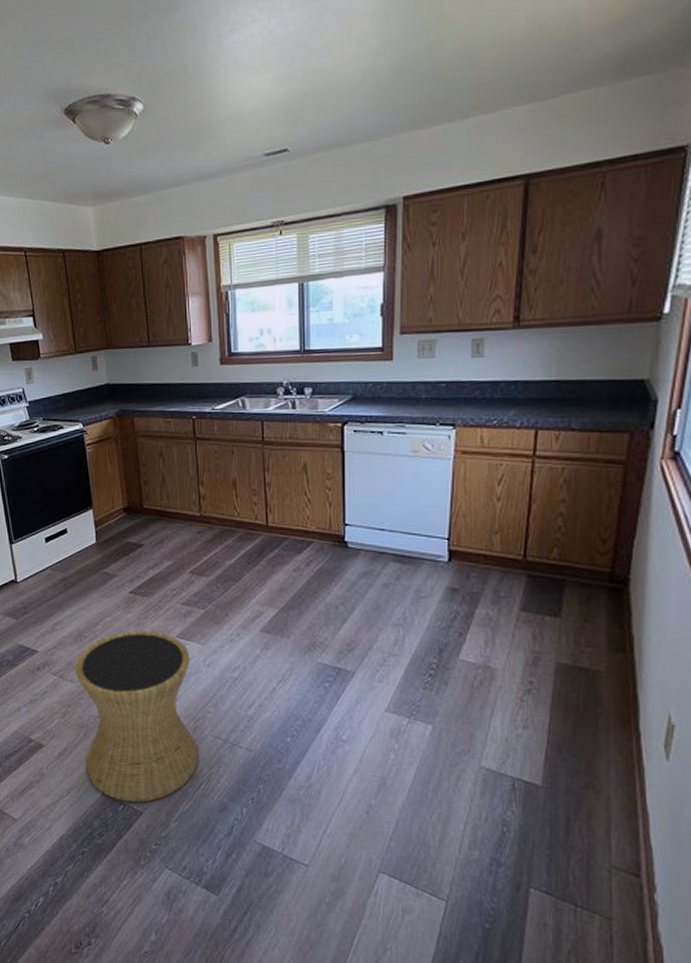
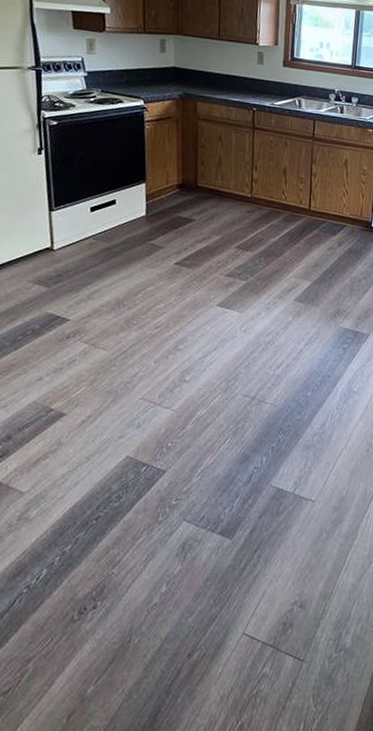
side table: present [76,630,199,803] -> none [109,299,229,462]

